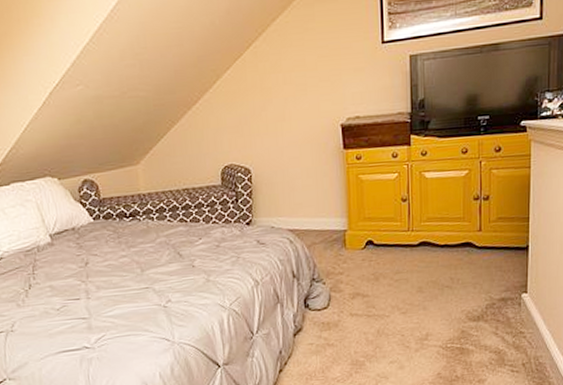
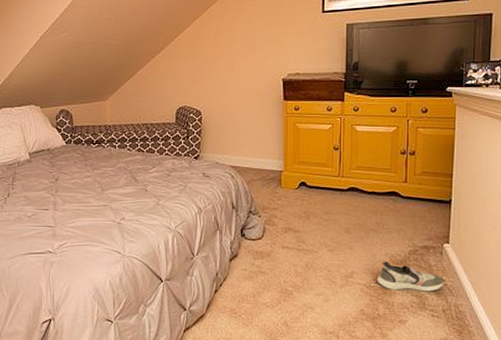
shoe: none [453,318,524,349] -> present [376,260,445,292]

